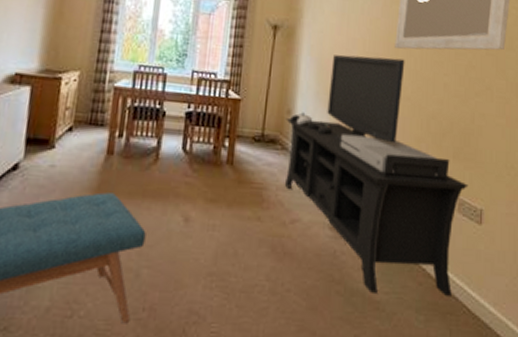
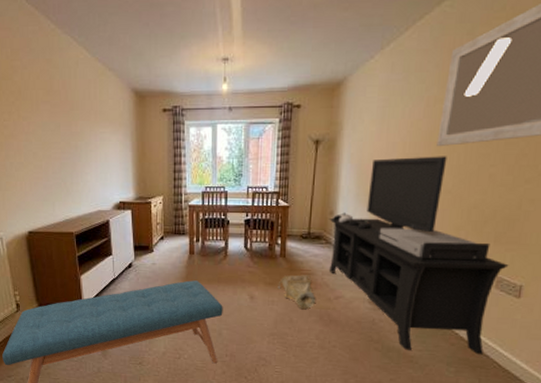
bag: none [221,189,268,238] -> present [277,275,316,310]

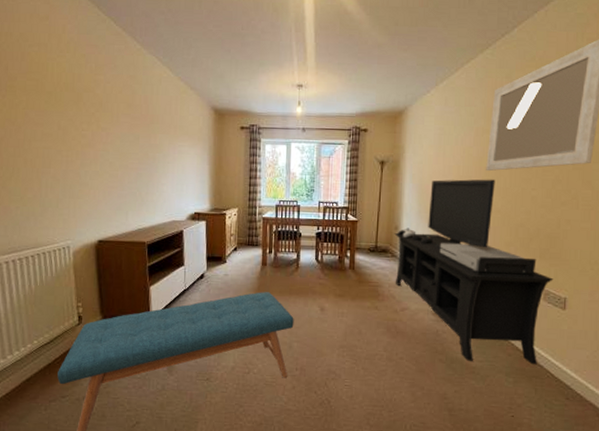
bag: present [277,275,316,310] -> none [347,287,384,322]

